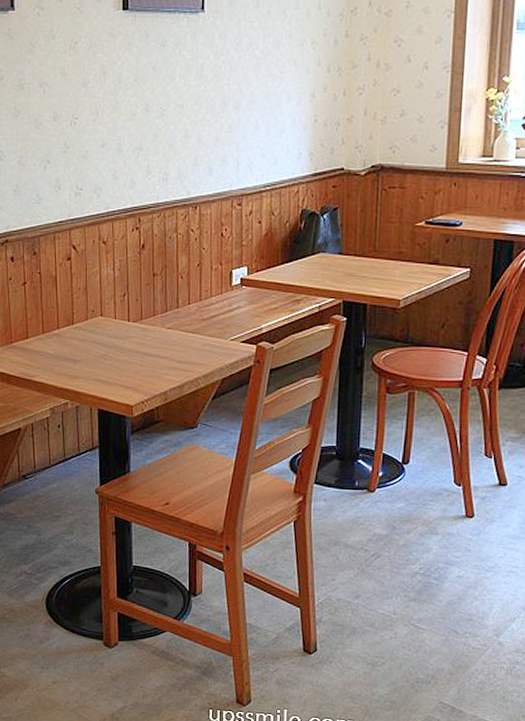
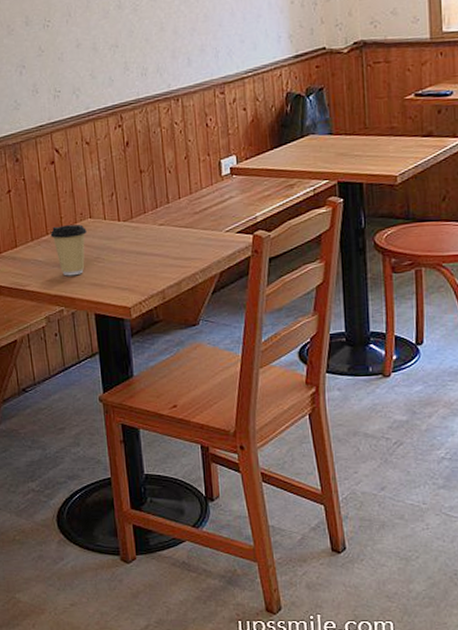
coffee cup: none [61,321,97,371] -> present [50,224,87,276]

